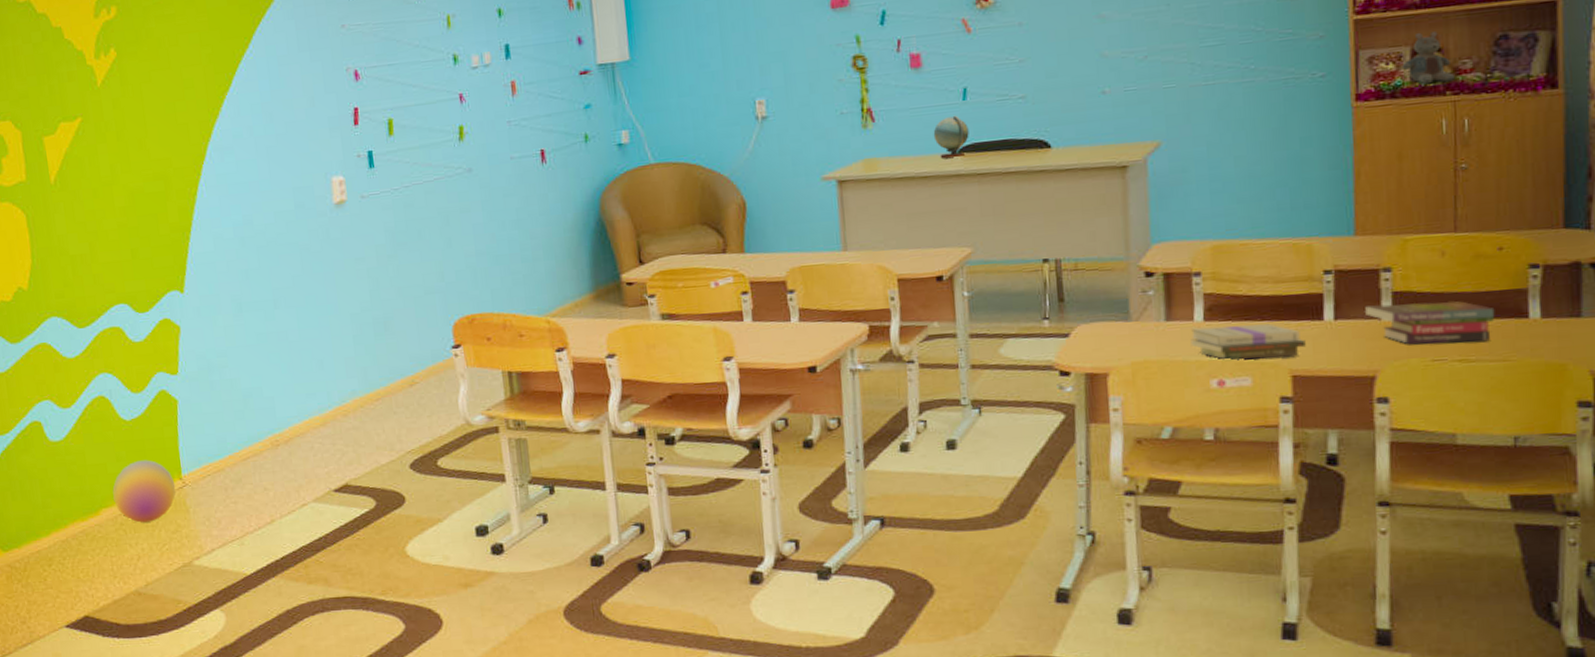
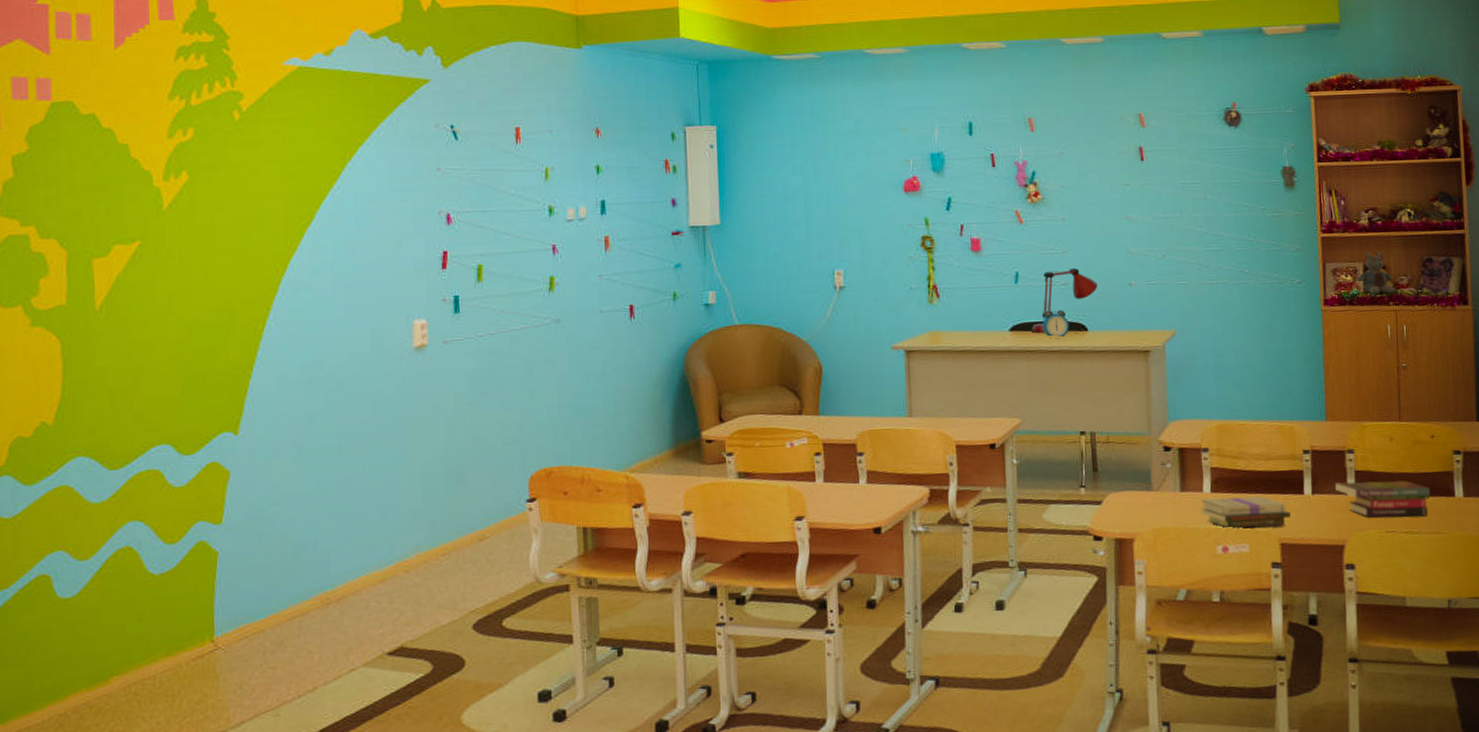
ball: present [112,460,176,523] -> none [129,619,206,692]
globe: present [933,115,969,160] -> none [989,296,1020,336]
desk lamp: none [983,78,1063,155] -> present [1031,267,1098,334]
alarm clock: none [995,126,1029,160] -> present [1041,309,1069,339]

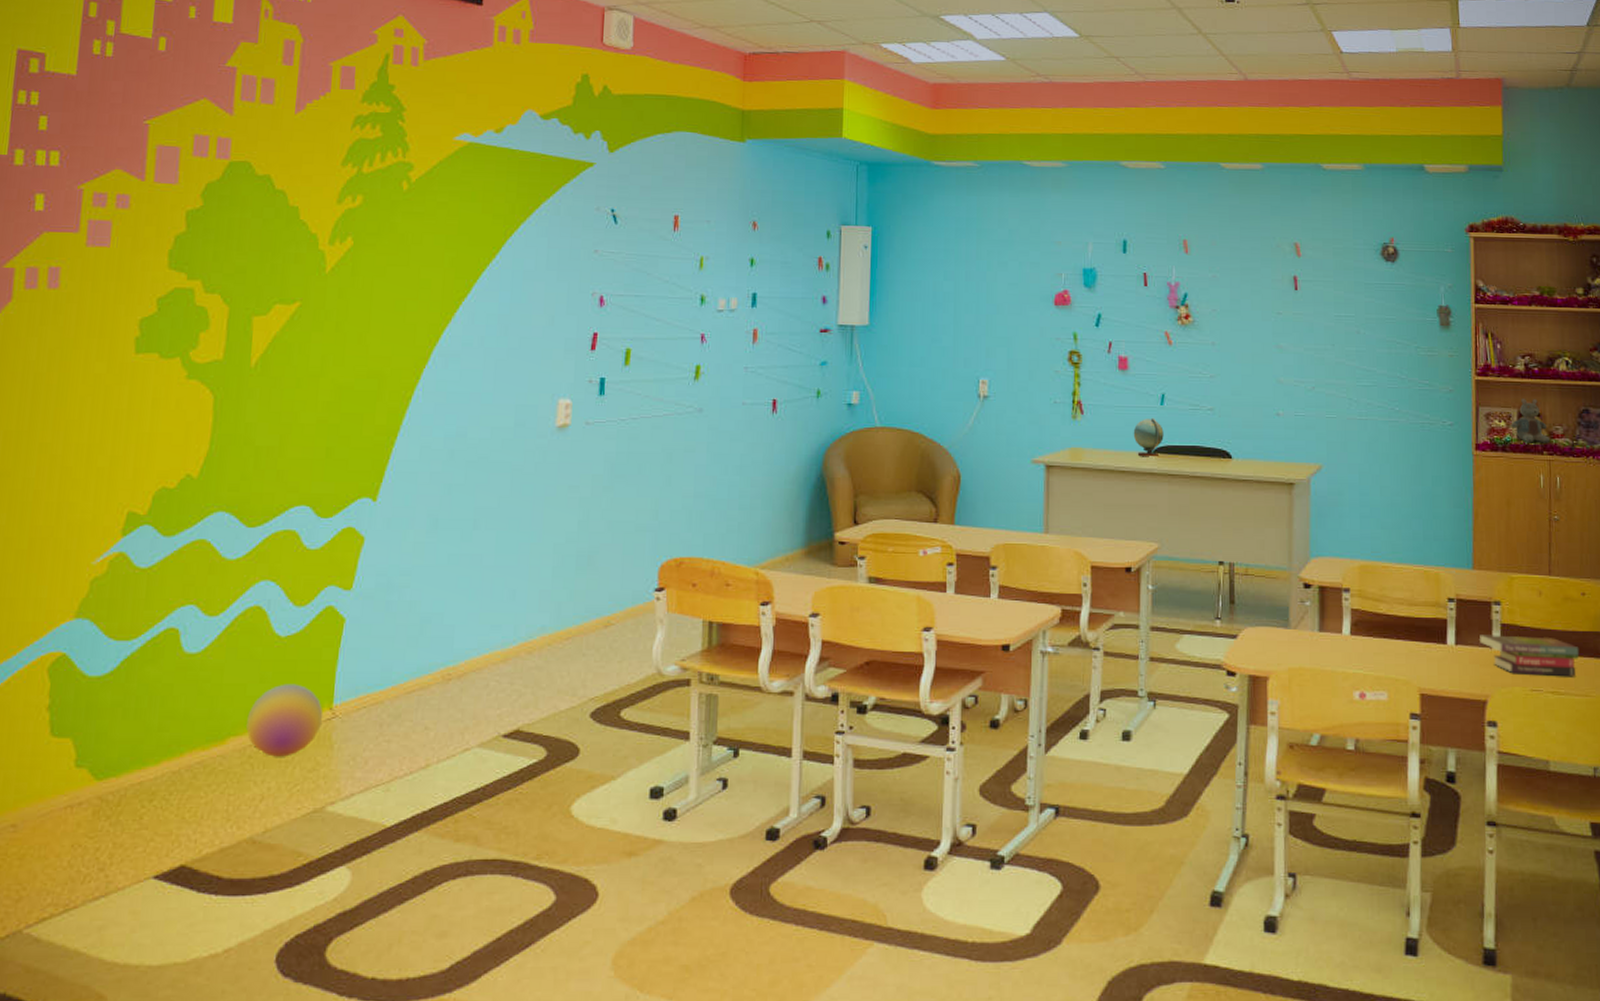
ball: none [129,619,206,692] -> present [246,684,323,757]
globe: none [989,296,1020,336] -> present [1133,417,1164,457]
desk lamp: present [1031,267,1098,334] -> none [1174,393,1244,458]
alarm clock: present [1041,309,1069,339] -> none [1185,435,1213,465]
books: present [1200,496,1291,530] -> none [1339,641,1432,675]

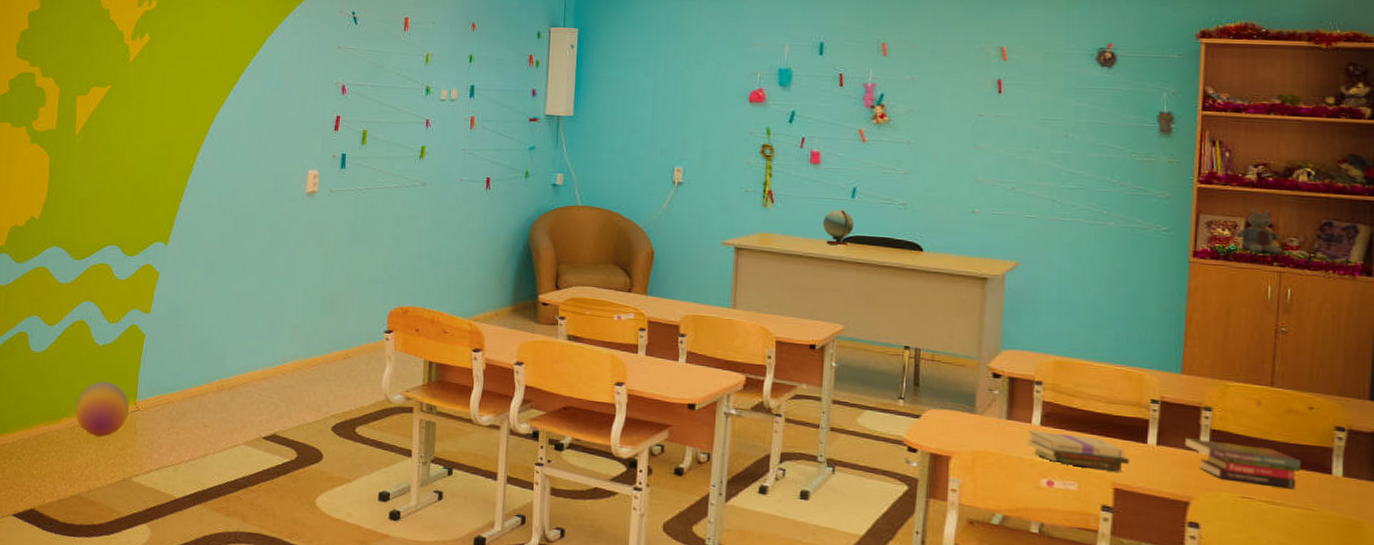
books: none [1339,641,1432,675] -> present [1027,430,1129,471]

